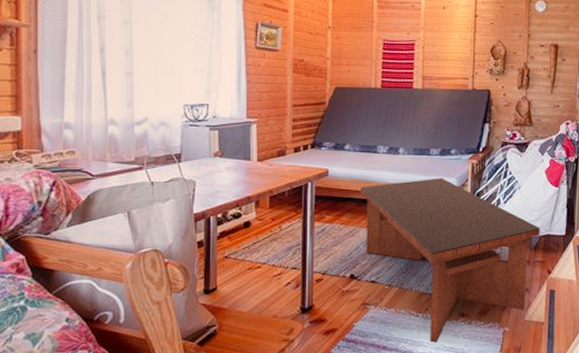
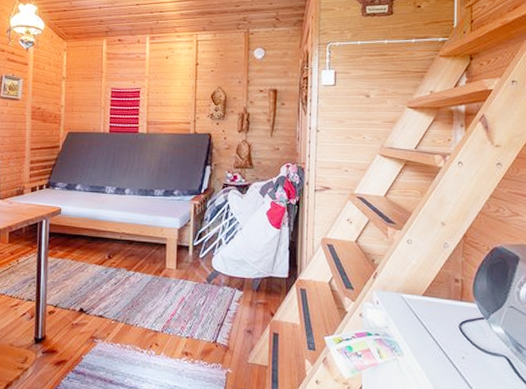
coffee table: present [360,178,540,343] -> none [90,217,262,380]

